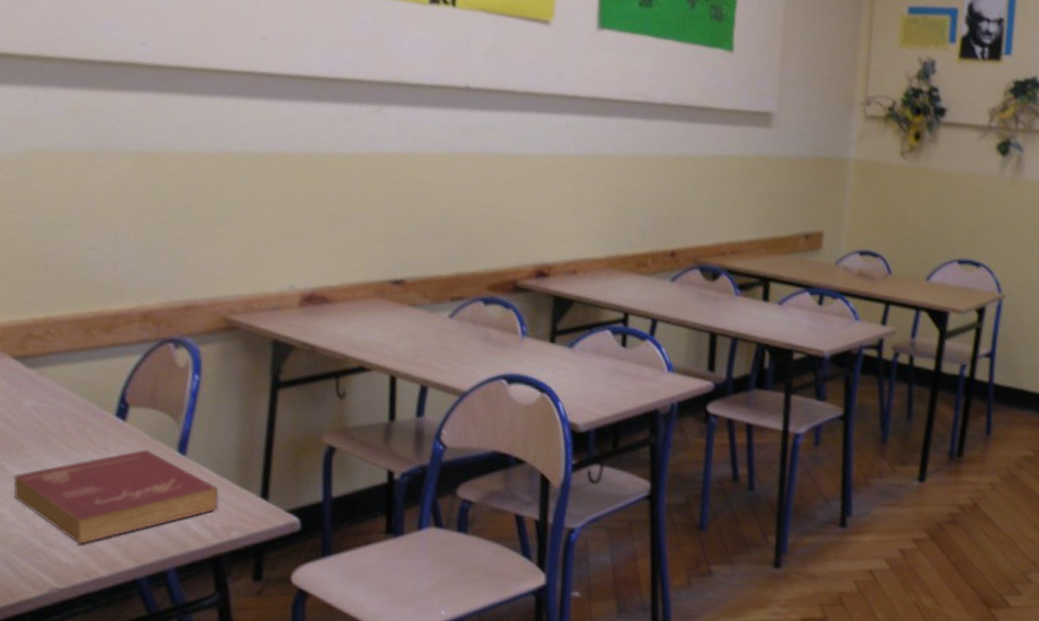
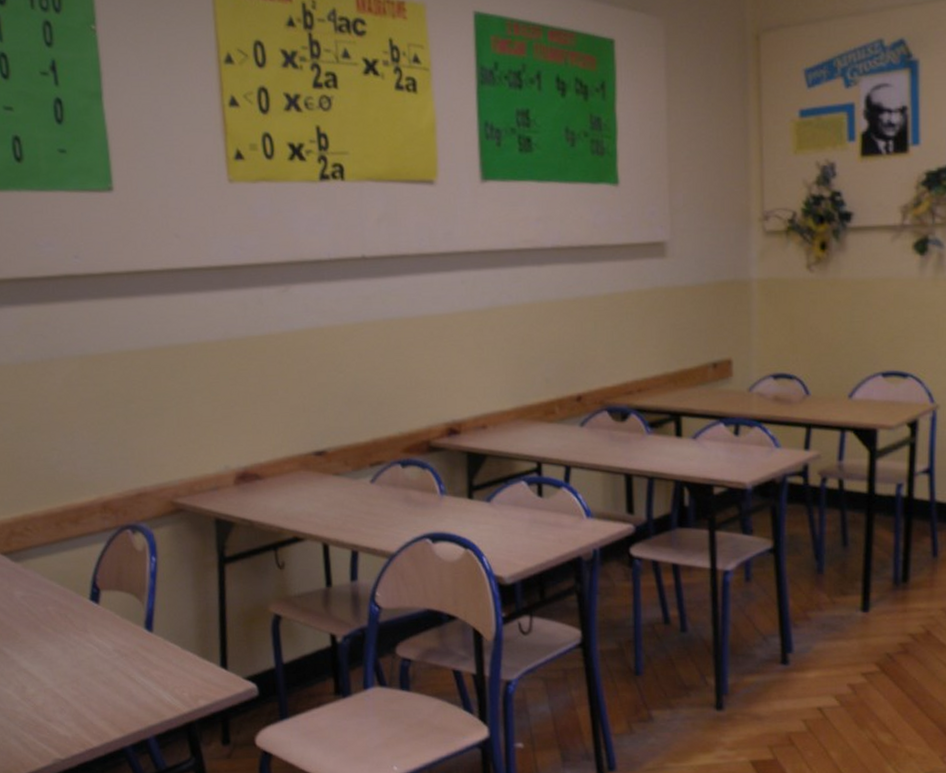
book: present [13,449,219,544] -> none [13,628,185,718]

